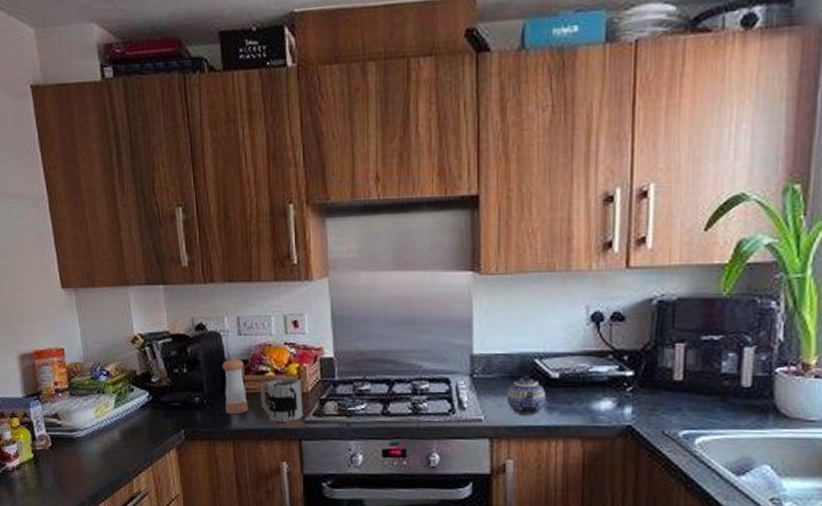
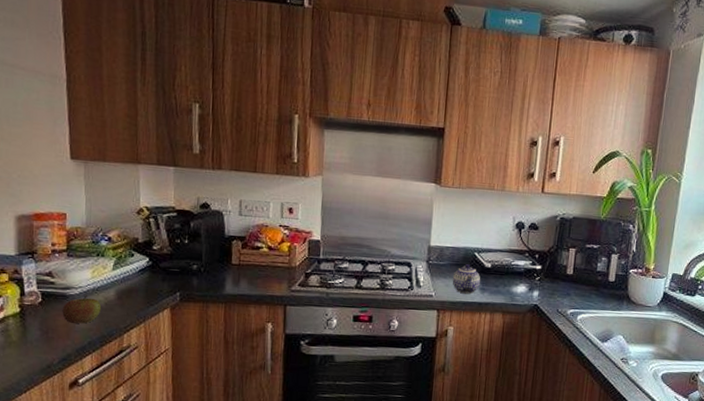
apple: none [71,437,109,469] -> present [62,295,102,324]
pepper shaker: present [222,357,248,415] -> none [221,233,242,282]
mug: present [260,378,303,422] -> none [253,253,291,290]

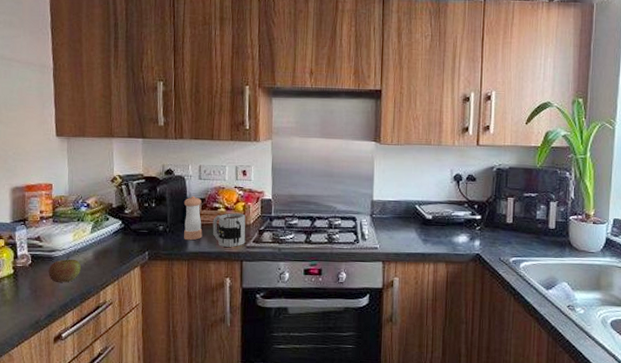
pepper shaker: none [221,233,242,282] -> present [184,196,203,241]
mug: none [253,253,291,290] -> present [212,213,246,247]
teapot: present [452,264,481,294] -> none [395,217,423,245]

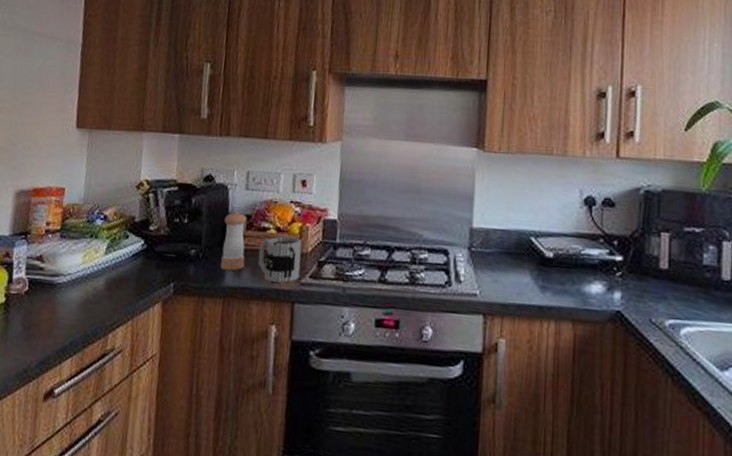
apple: present [48,256,82,283] -> none [47,284,89,319]

